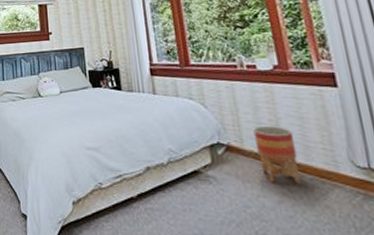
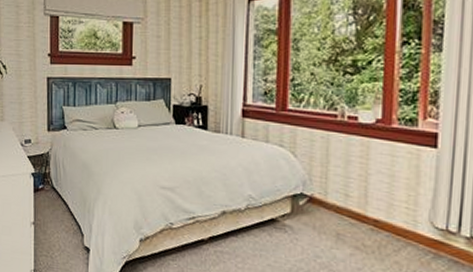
planter: present [253,126,301,185] -> none [339,180,380,240]

